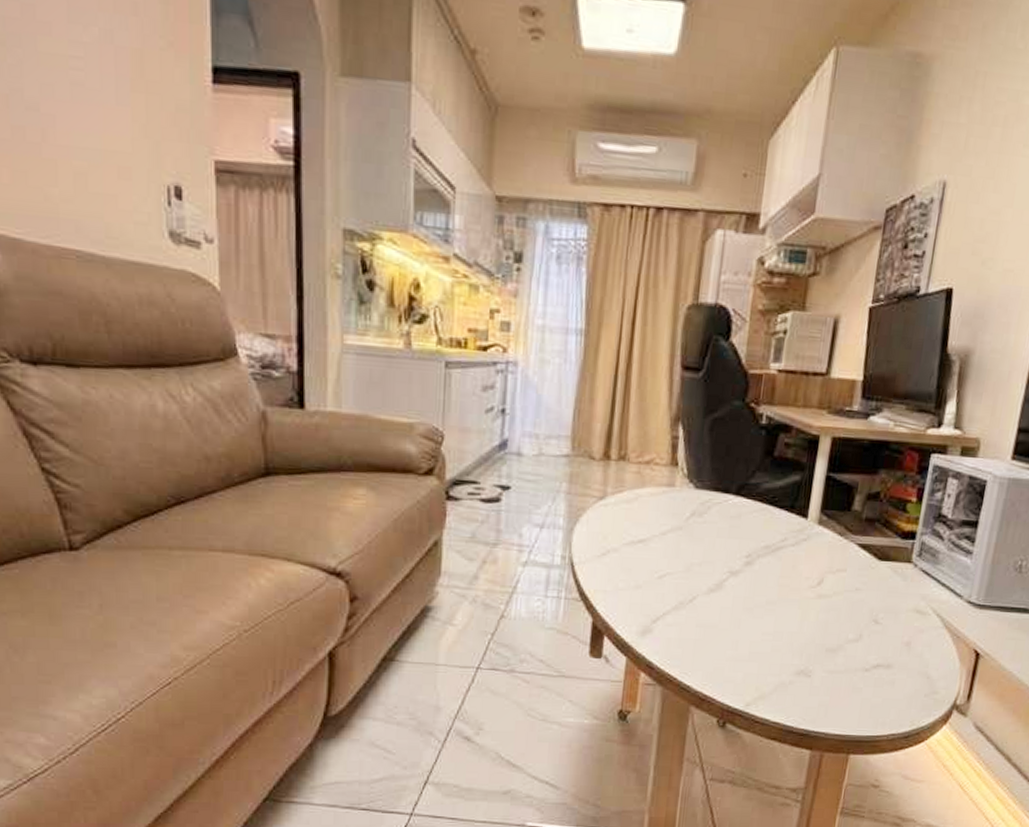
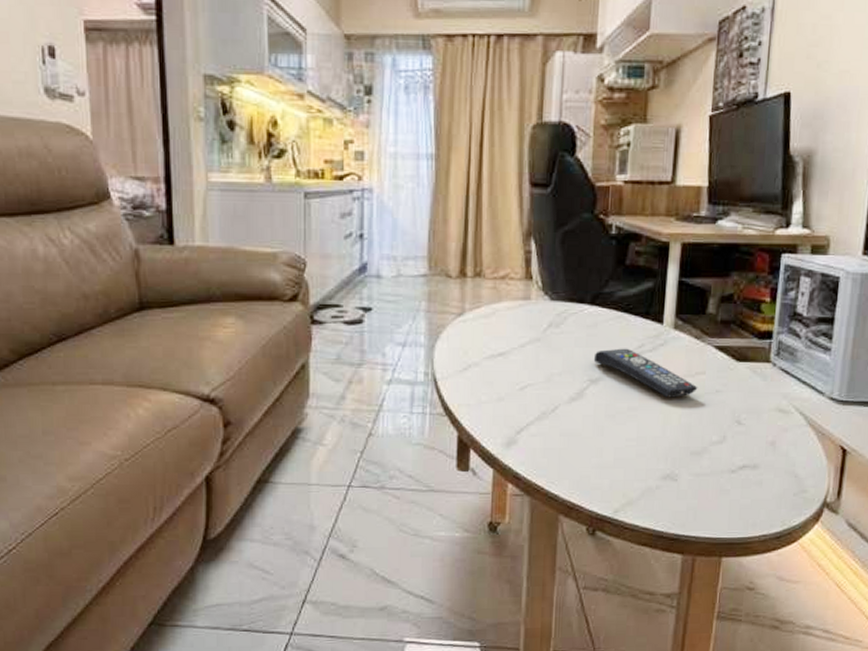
remote control: none [735,541,838,594] -> present [593,348,698,398]

